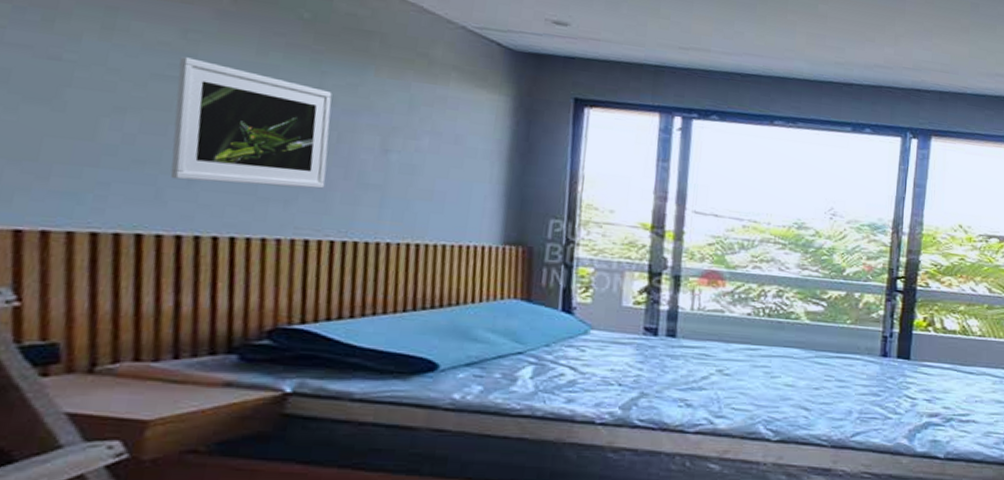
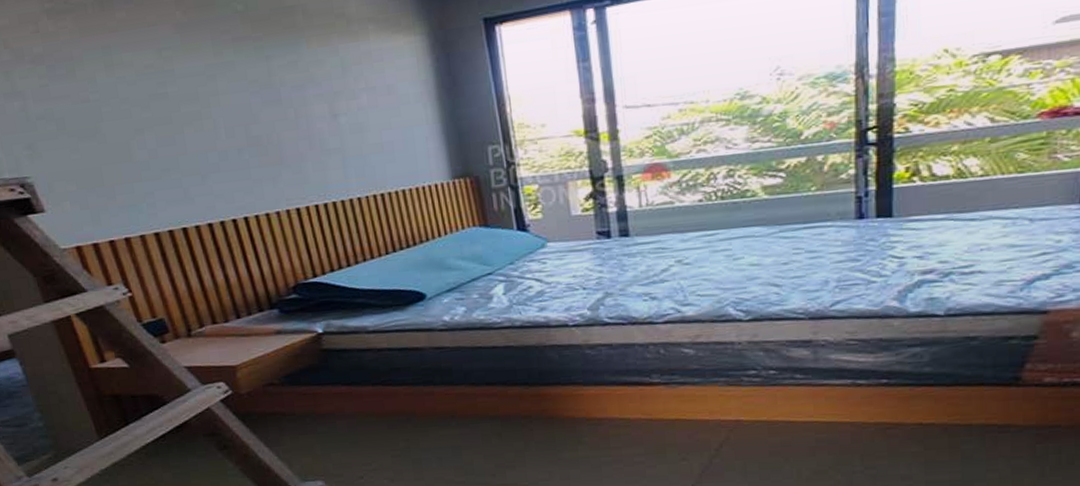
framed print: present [170,56,332,189] -> none [163,73,298,179]

